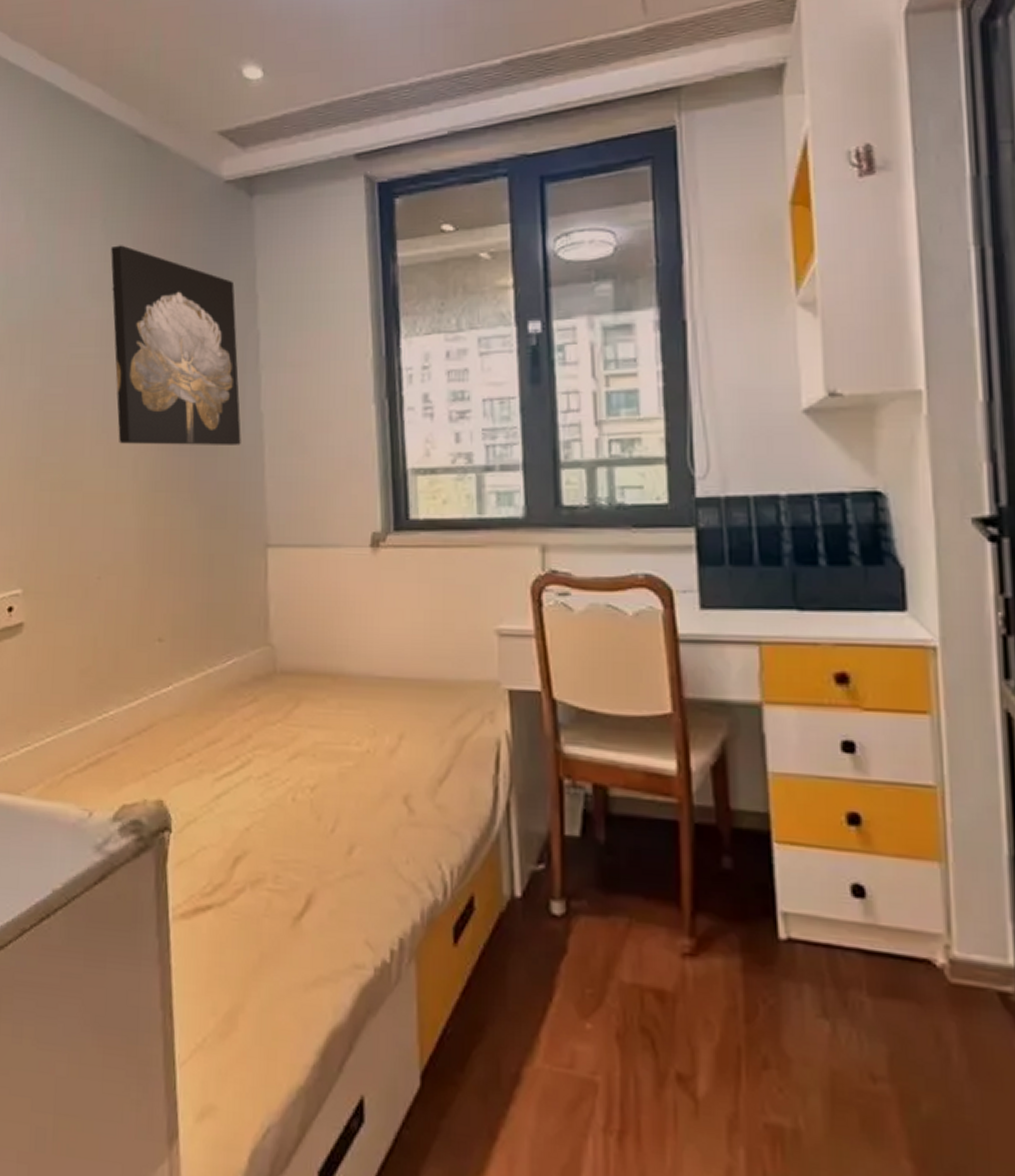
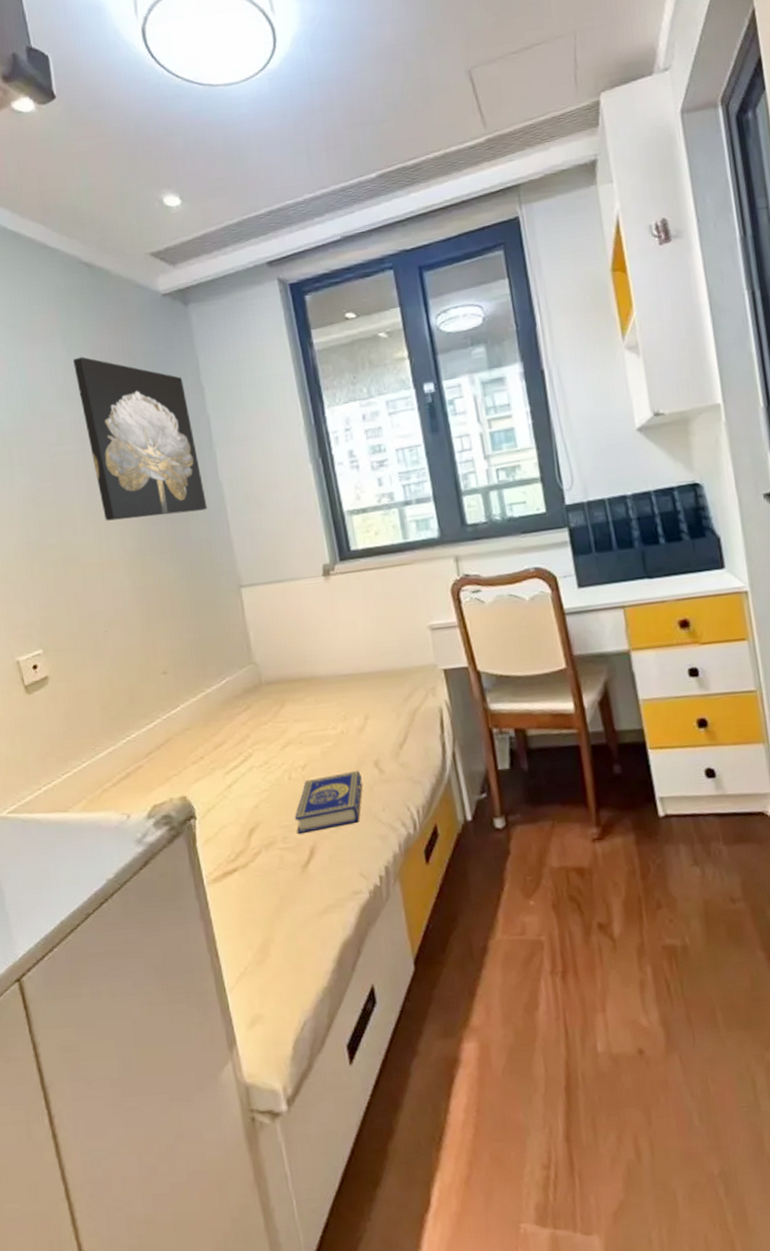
book: none [293,804,385,875] -> present [295,770,362,833]

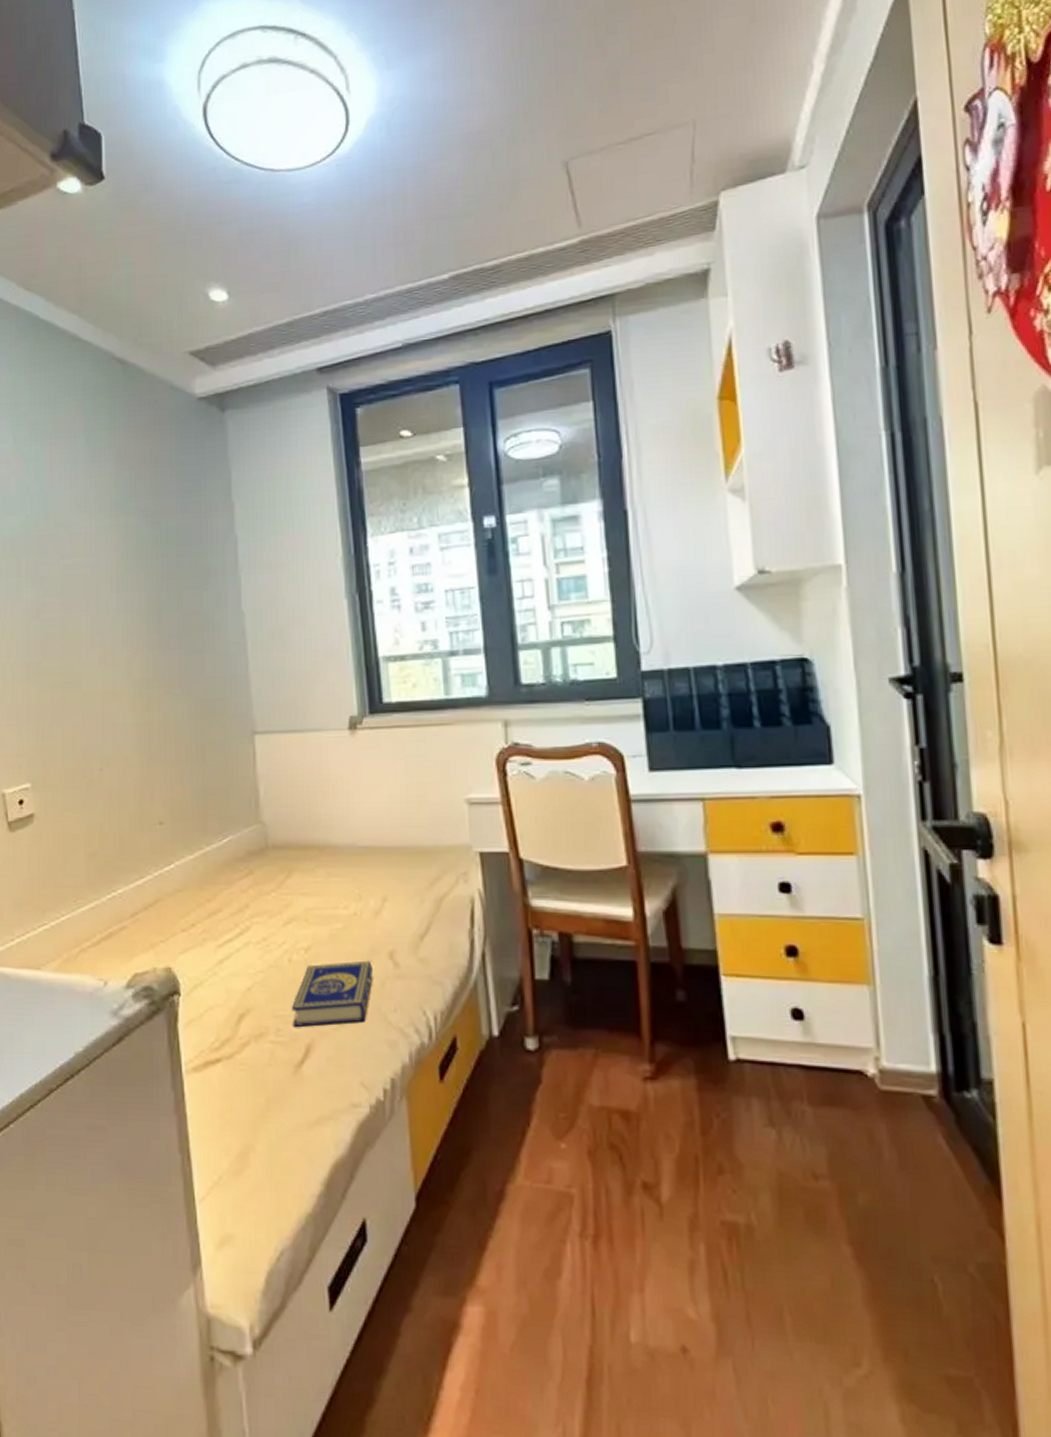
wall art: present [73,356,207,521] -> none [95,461,225,646]

